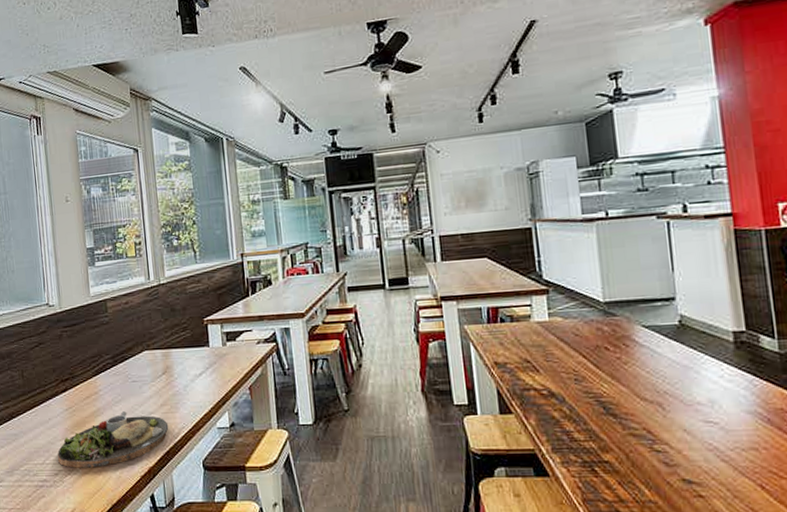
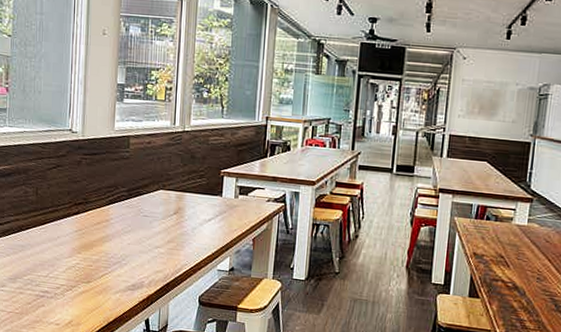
dinner plate: present [57,410,169,468] -> none [61,240,172,288]

